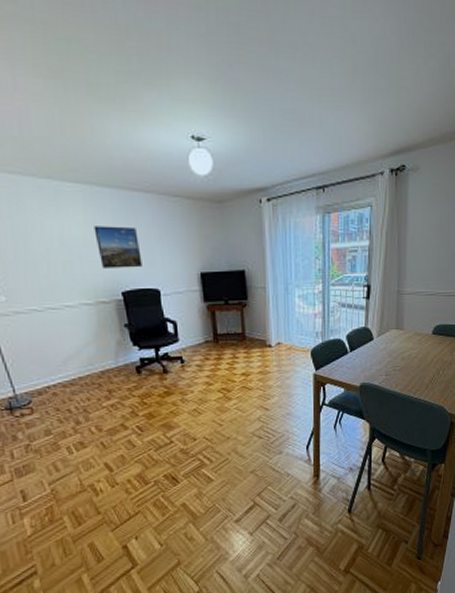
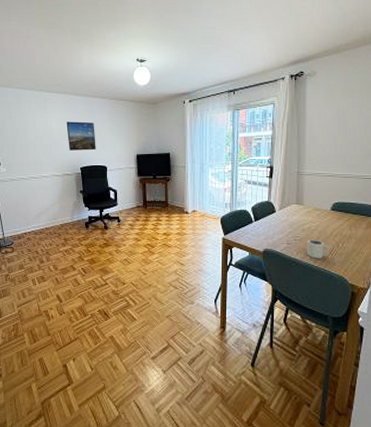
cup: none [406,367,430,390] -> present [306,239,330,259]

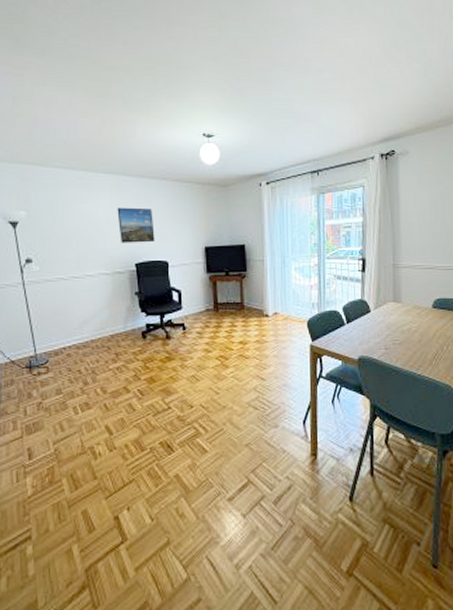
cup: present [306,239,330,259] -> none [407,342,434,366]

